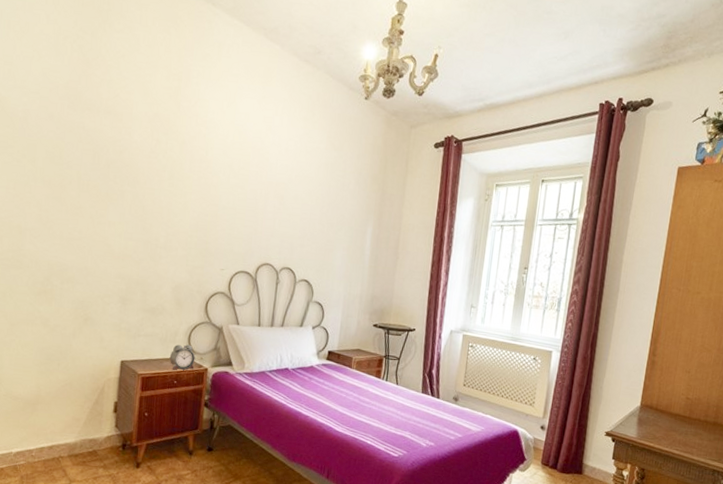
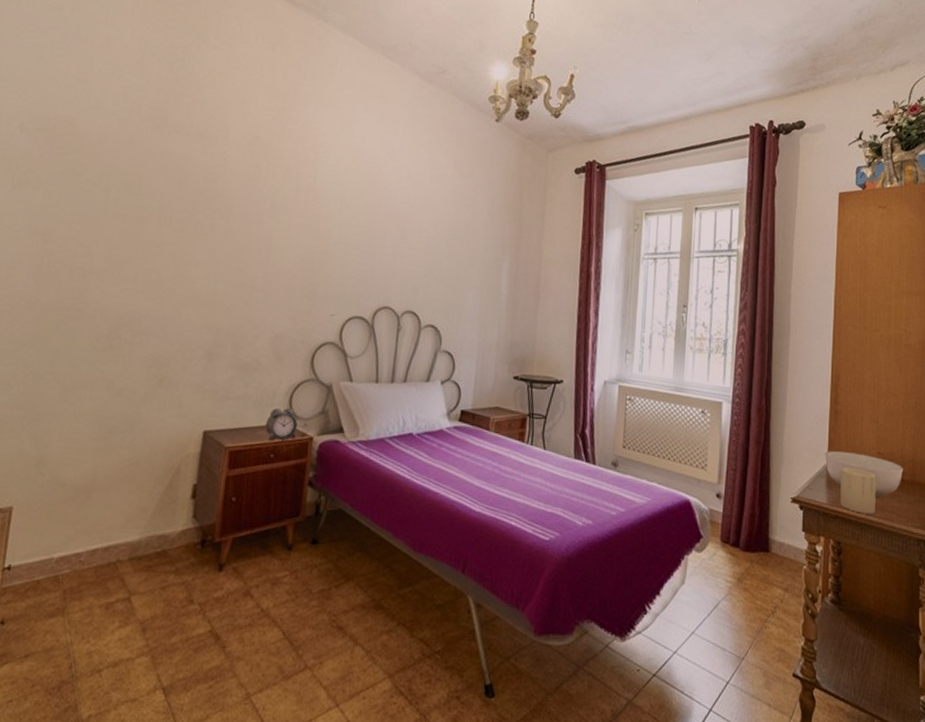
bowl: none [638,395,708,436] -> present [824,451,904,499]
candle: none [648,409,684,448] -> present [839,467,877,514]

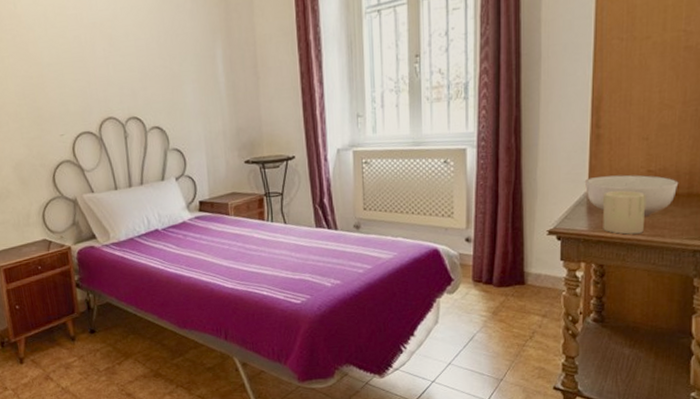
alarm clock: present [265,408,298,442] -> none [27,225,57,257]

